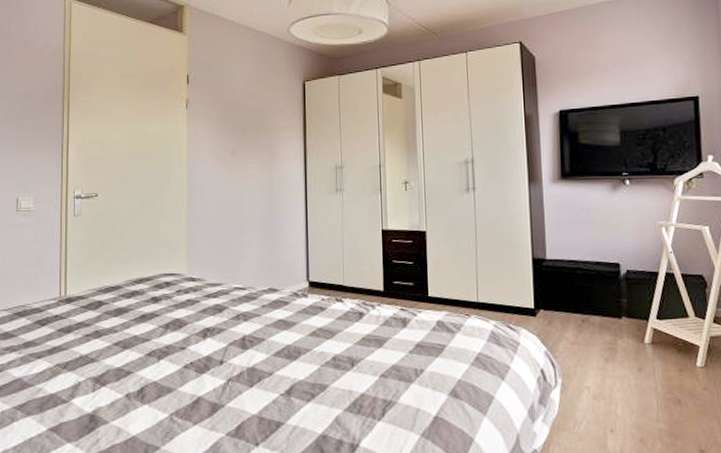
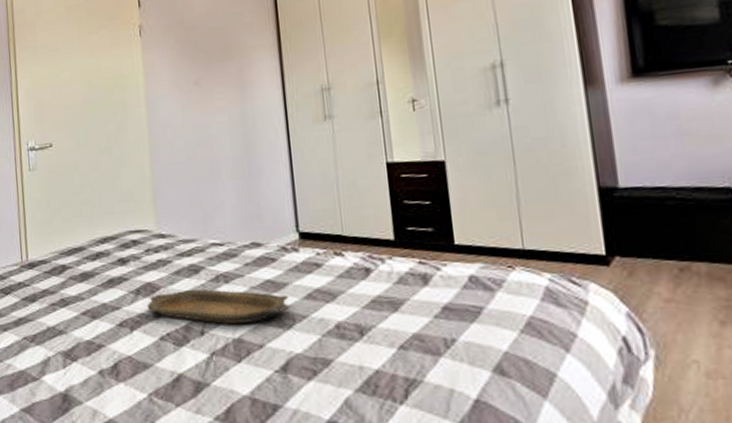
serving tray: none [174,326,297,356] -> present [146,289,290,325]

